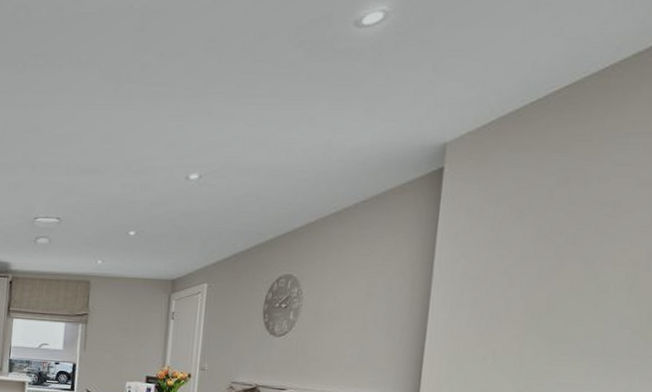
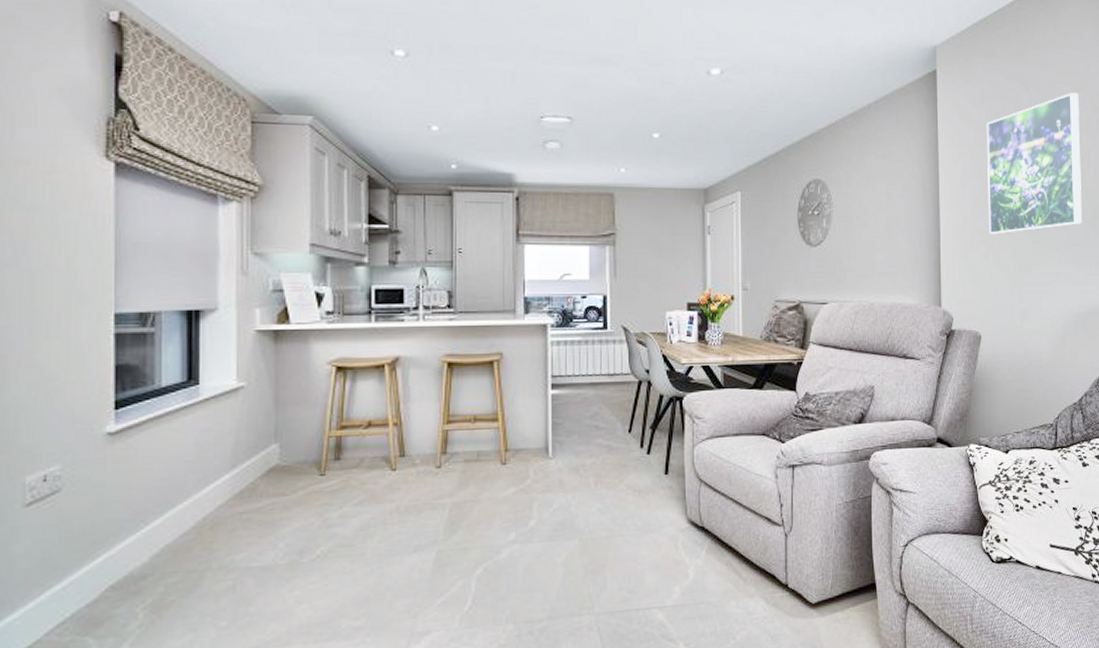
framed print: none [491,187,644,338] -> present [987,92,1082,235]

